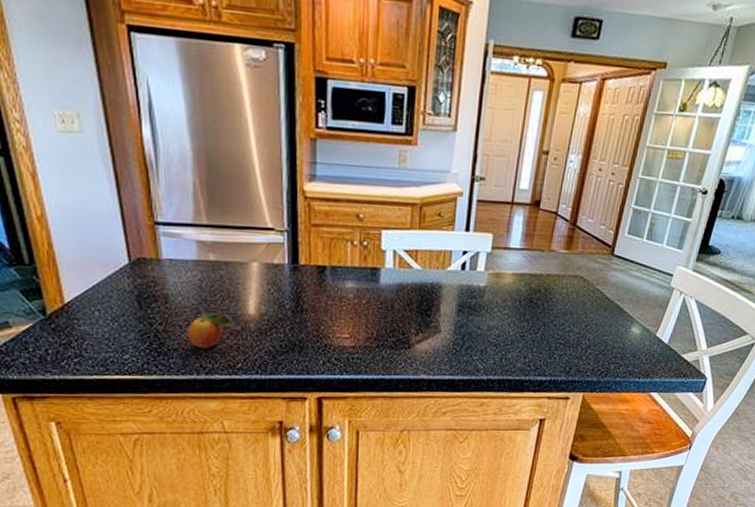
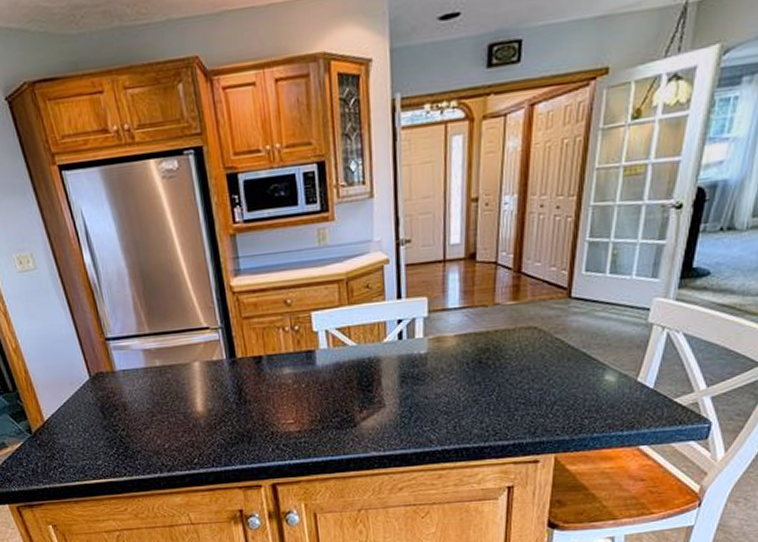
fruit: present [188,309,241,348] -> none [146,412,193,448]

